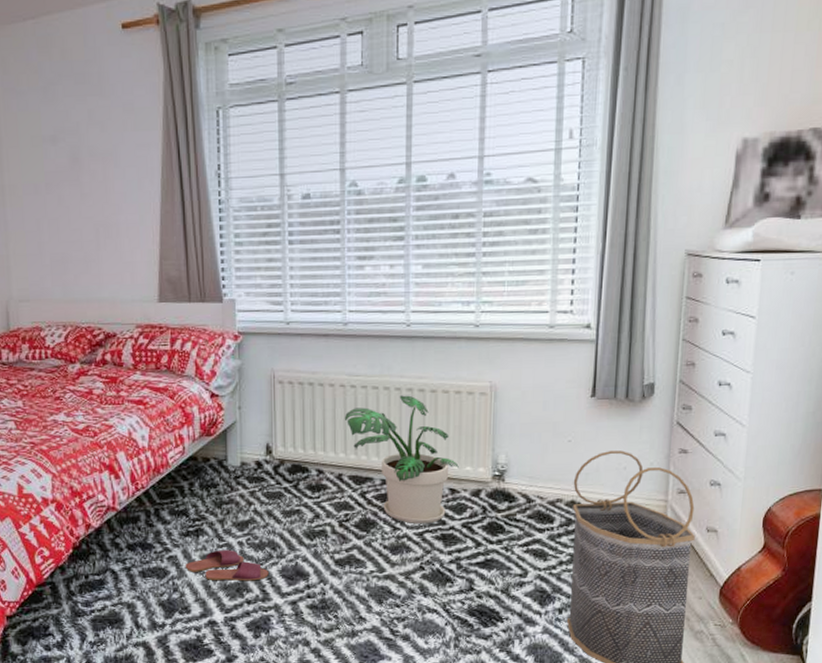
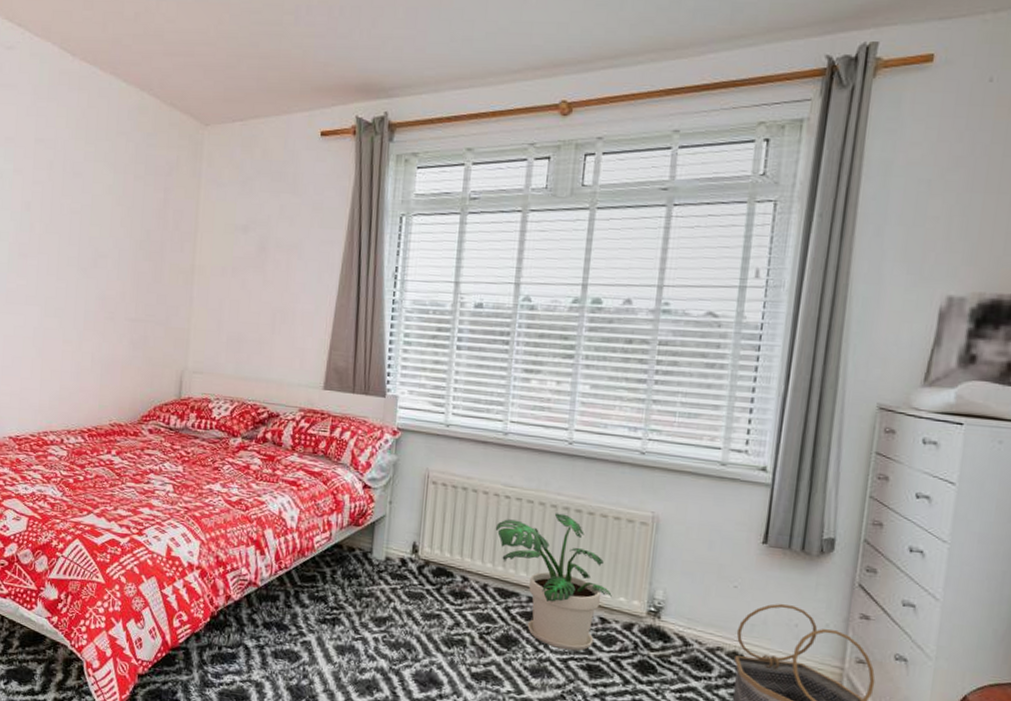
slippers: present [185,549,269,581] -> none [317,642,401,681]

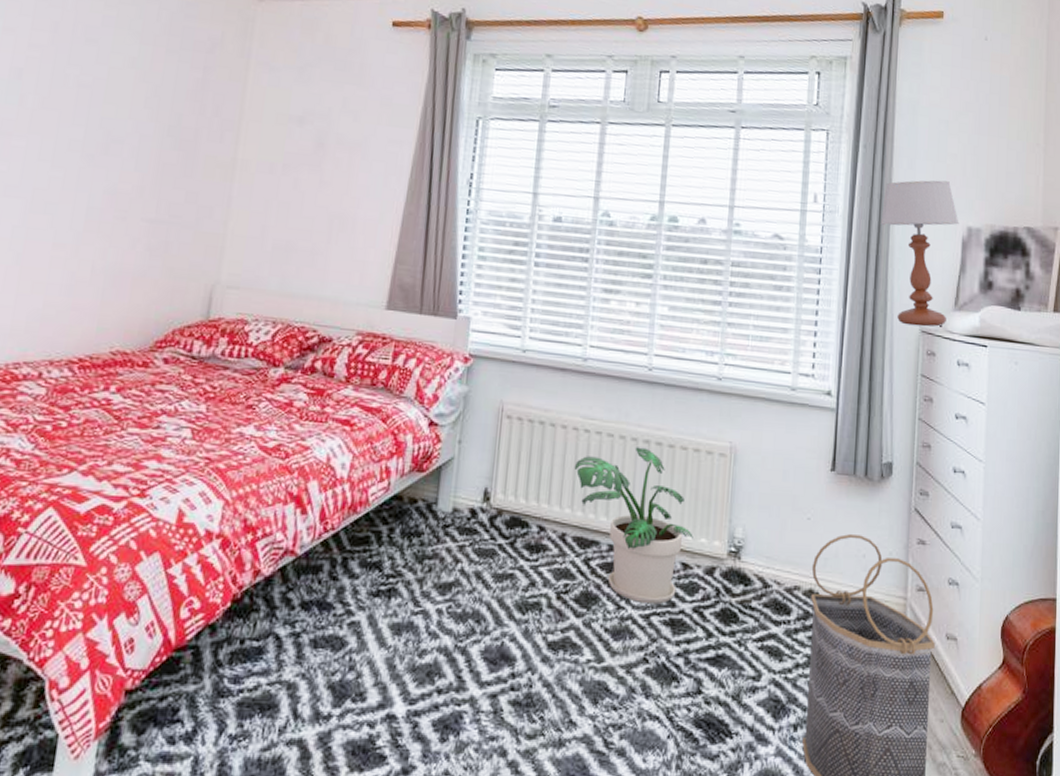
table lamp: none [835,246,937,404] -> present [880,180,959,327]

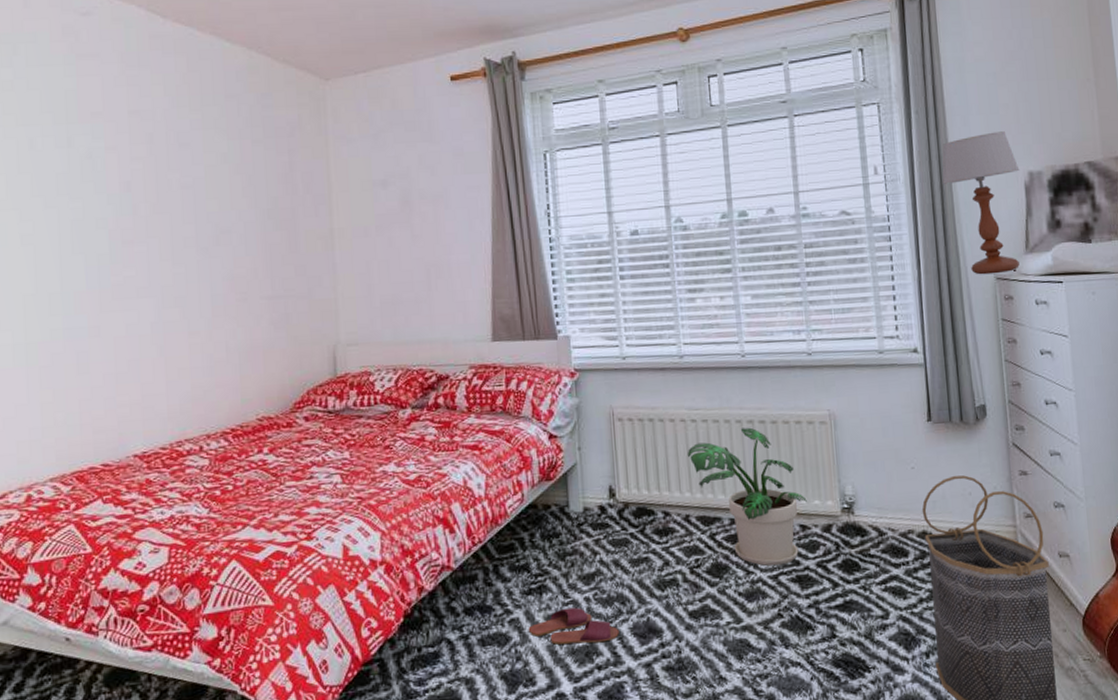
slippers: none [368,618,468,663] -> present [528,607,619,645]

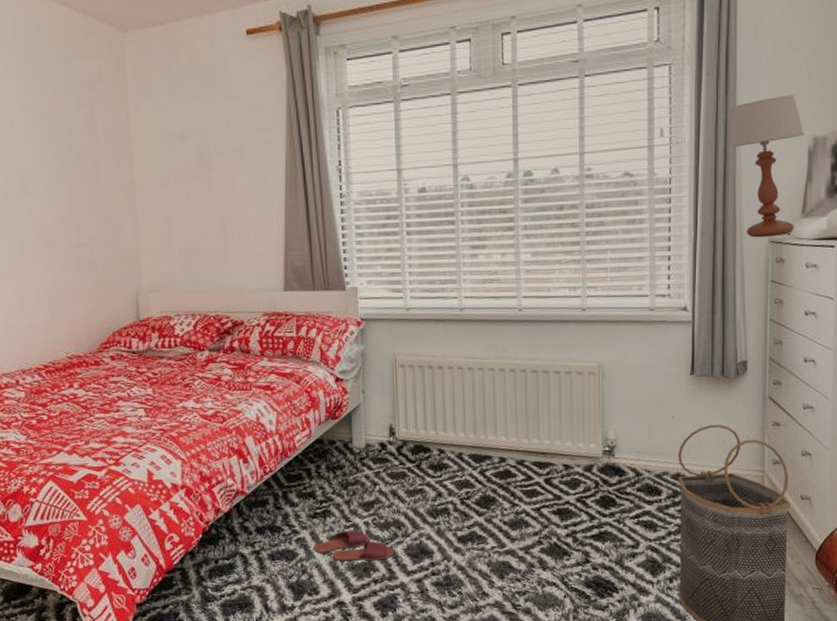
potted plant: present [687,427,808,566] -> none [462,376,573,500]

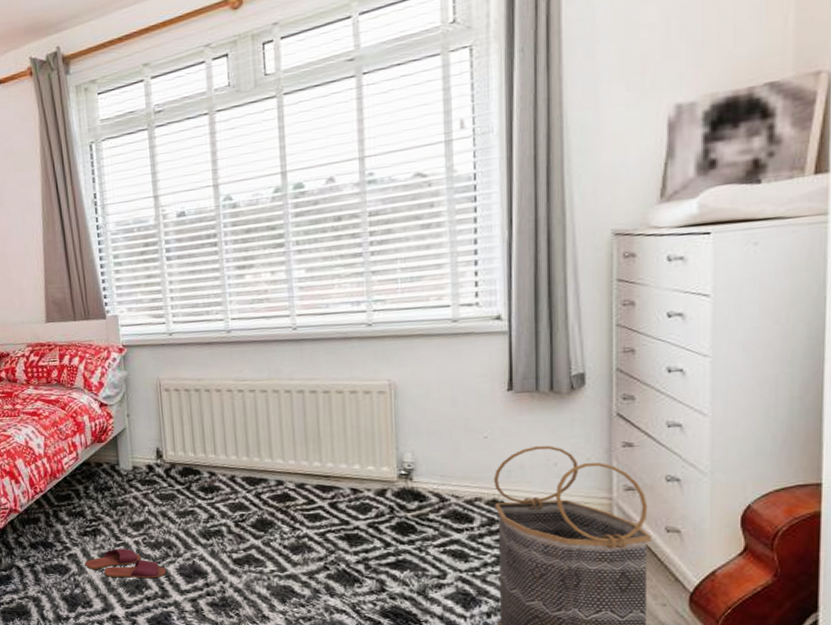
table lamp: present [726,95,805,238] -> none [549,58,663,232]

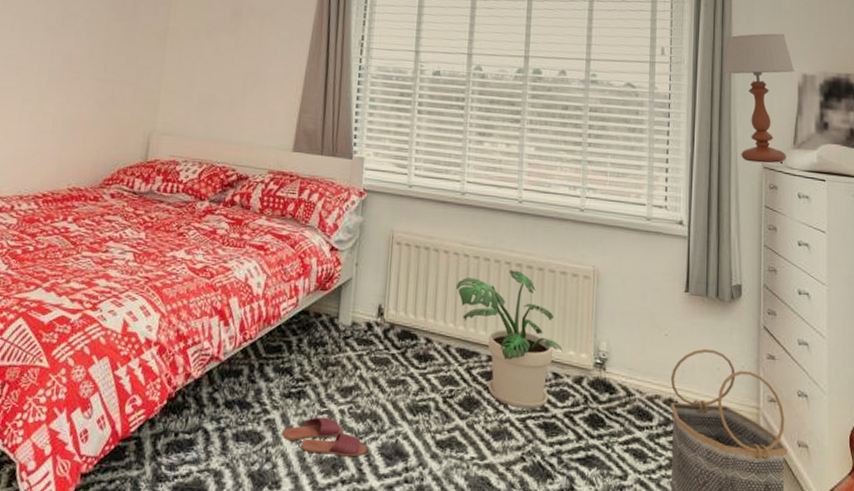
potted plant: none [233,397,361,524] -> present [455,270,564,410]
table lamp: none [549,58,663,232] -> present [722,33,795,164]

